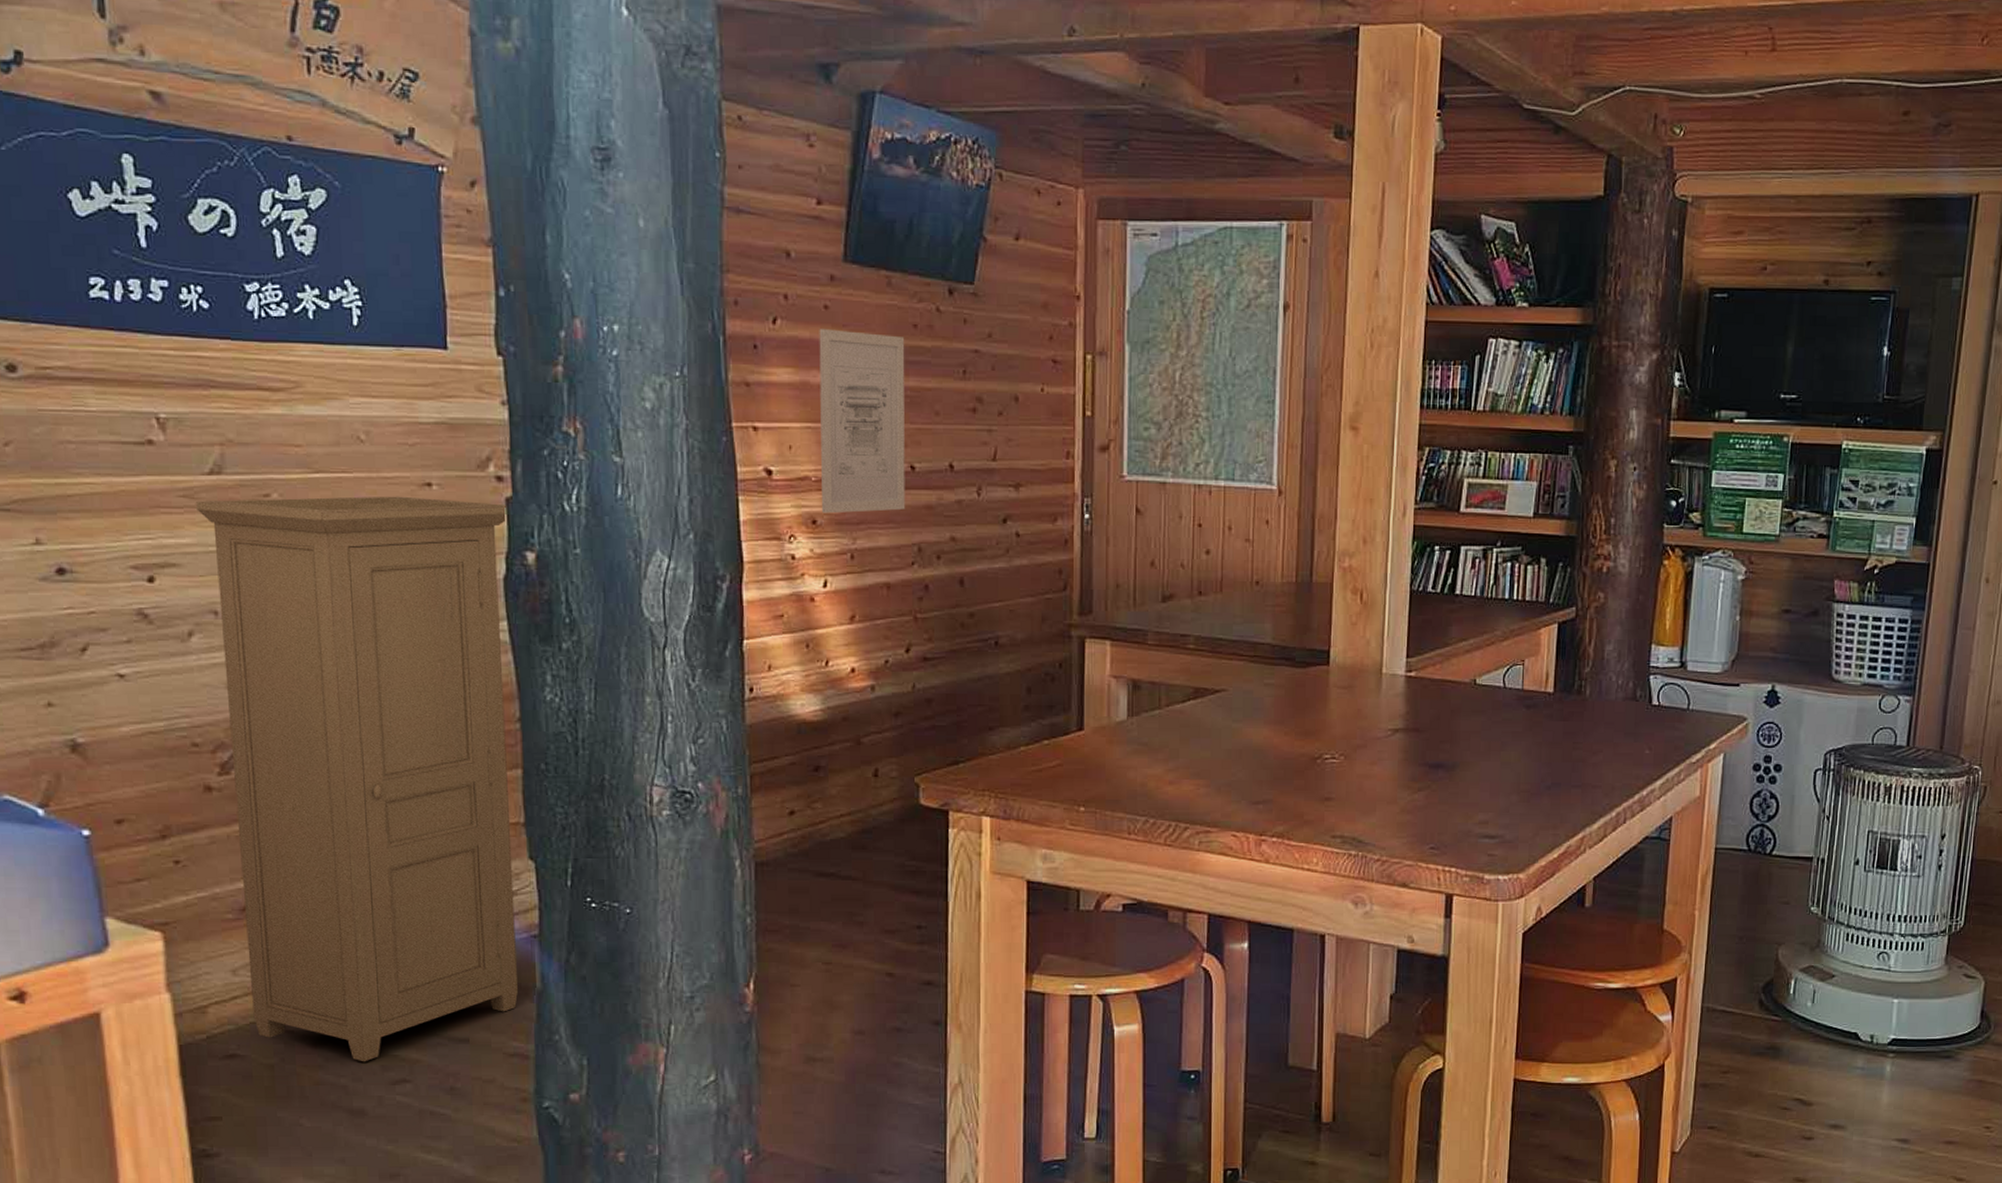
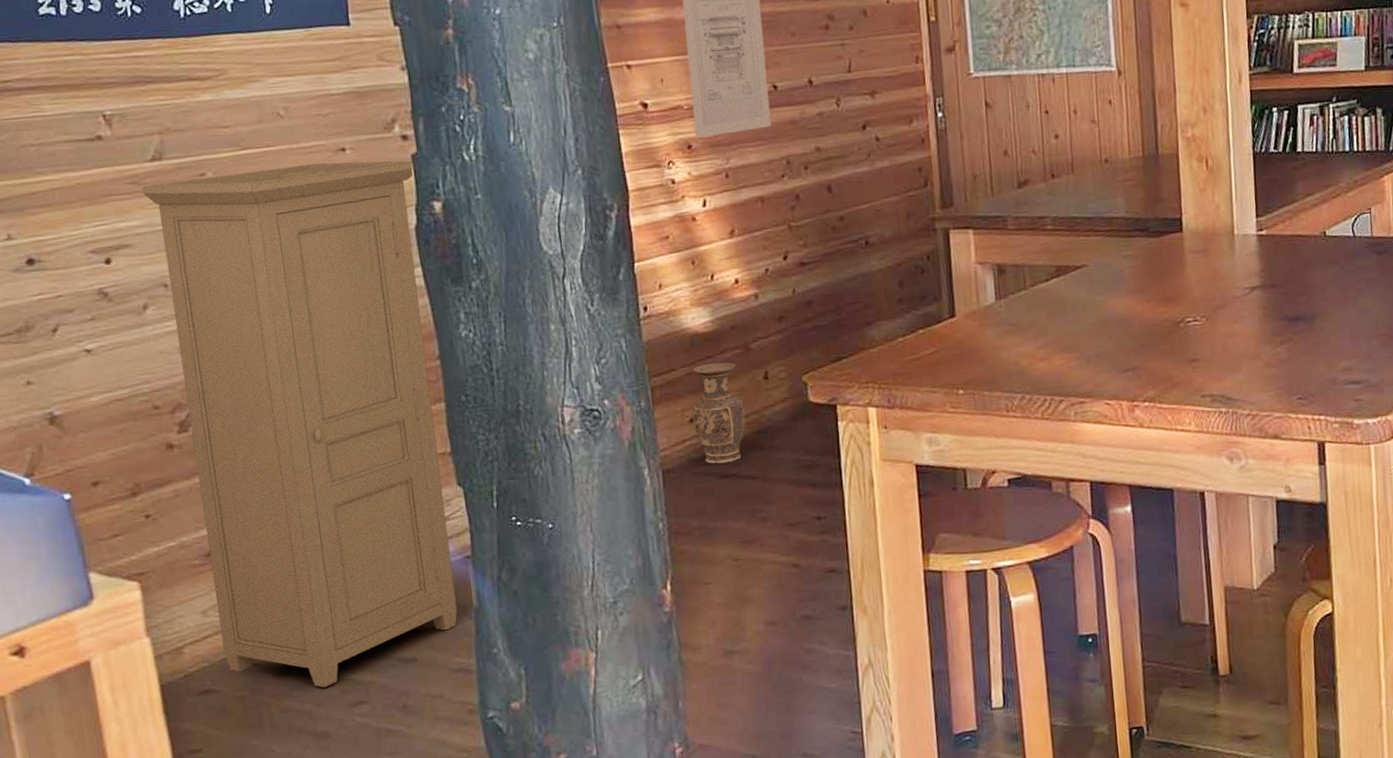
vase: none [793,754,850,862] -> present [692,362,745,465]

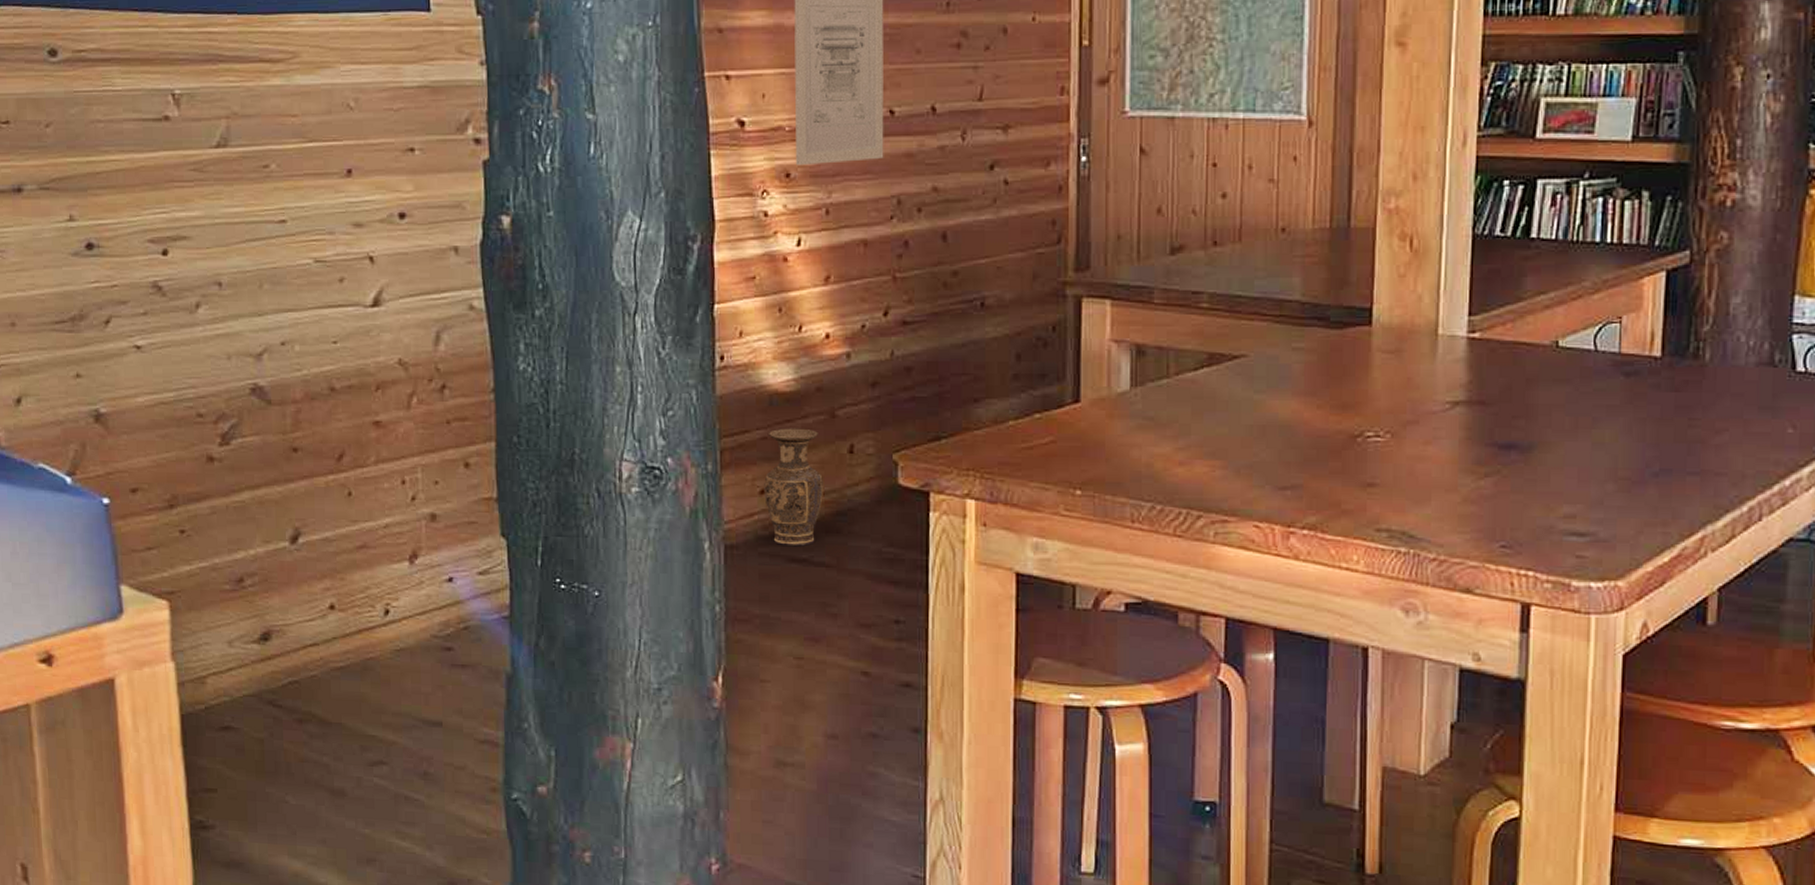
armoire: present [142,160,457,688] -> none [205,162,489,741]

